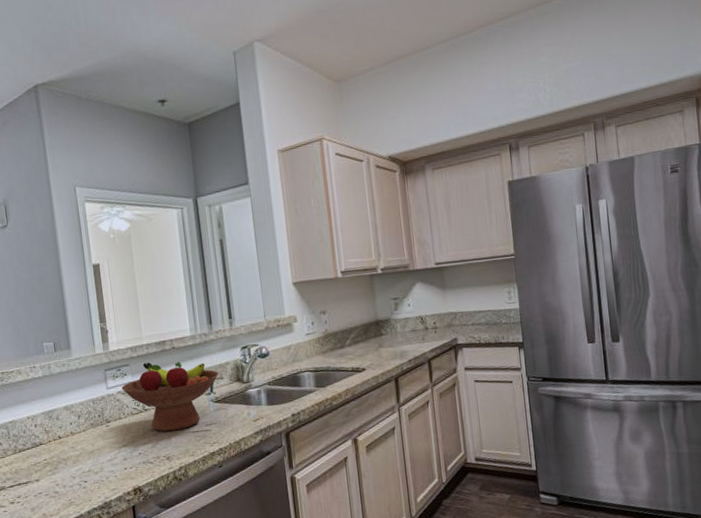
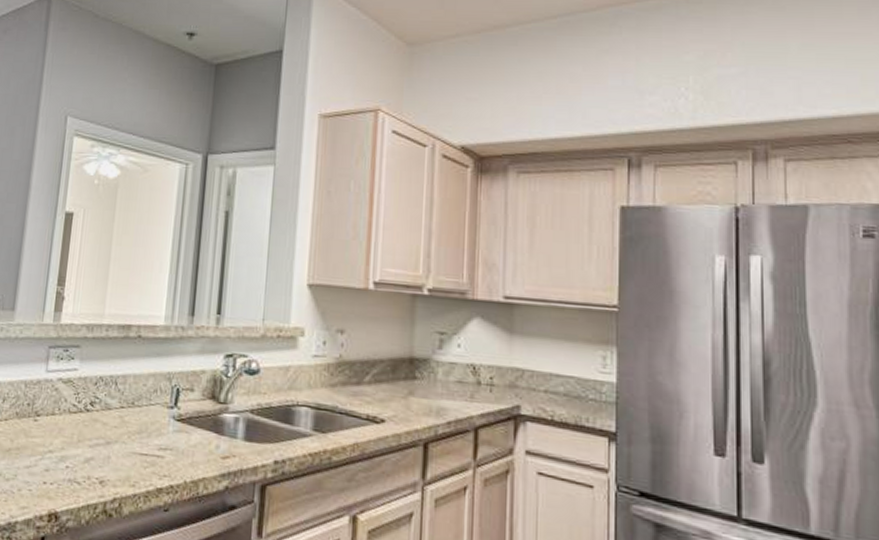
fruit bowl: present [121,362,219,432] -> none [64,347,190,448]

